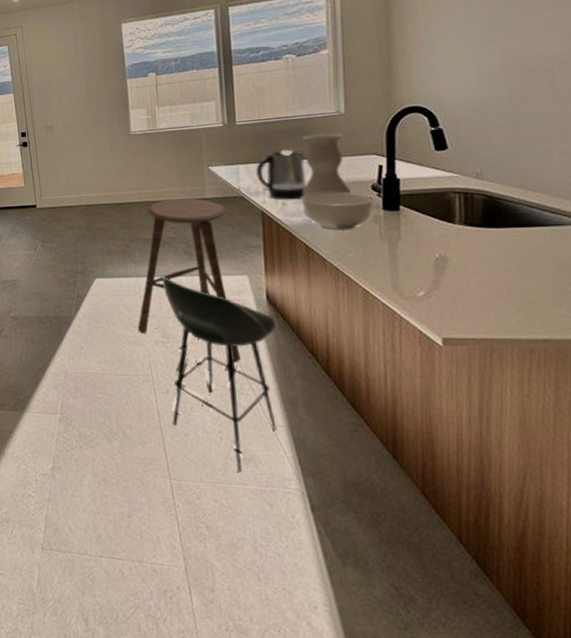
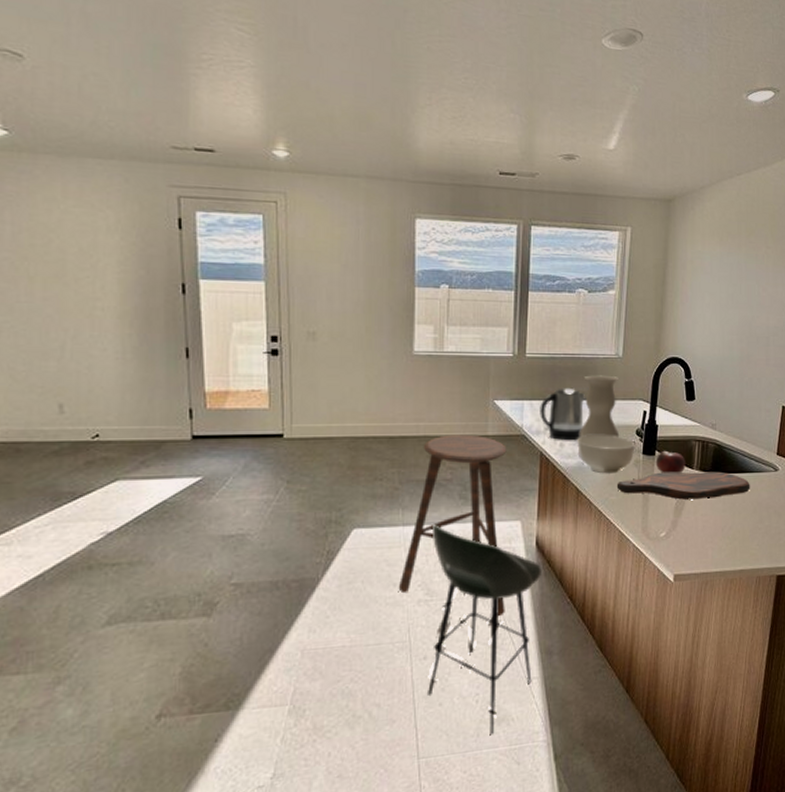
cutting board: none [353,225,547,258] -> present [616,471,750,500]
fruit: none [400,204,444,230] -> present [655,450,686,474]

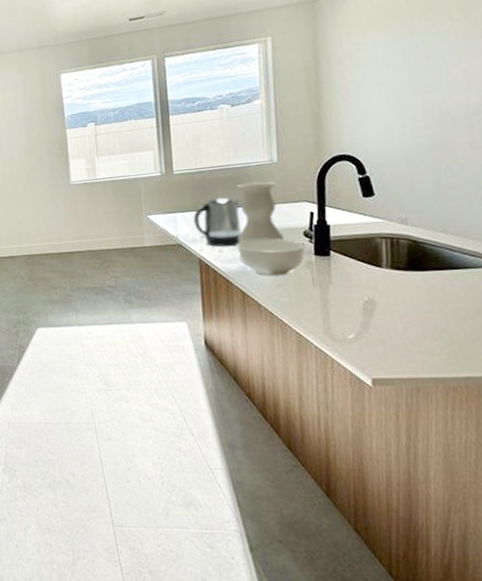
bar stool: present [398,434,507,616] -> none [79,247,181,408]
bar stool: present [428,525,541,734] -> none [102,325,216,516]
cutting board: present [616,471,750,500] -> none [287,269,467,301]
fruit: present [655,450,686,474] -> none [331,249,372,274]

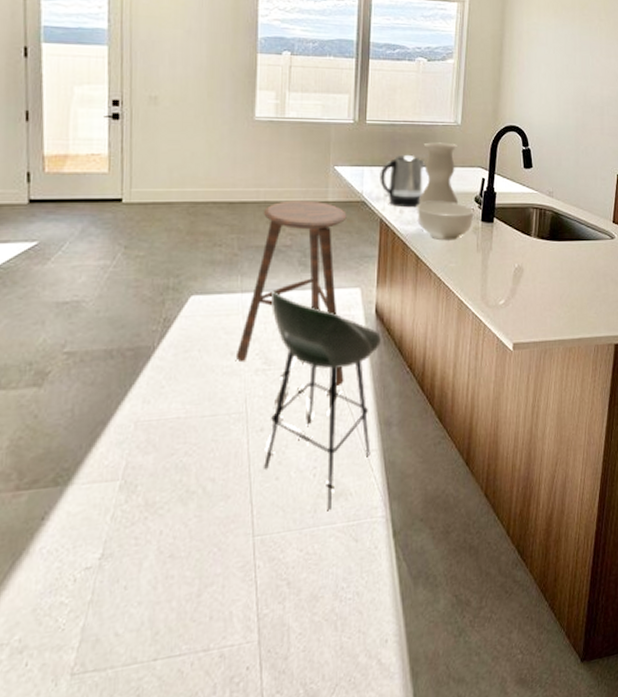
bar stool: none [79,247,181,408] -> present [235,200,347,386]
bar stool: none [102,325,216,516] -> present [264,292,381,510]

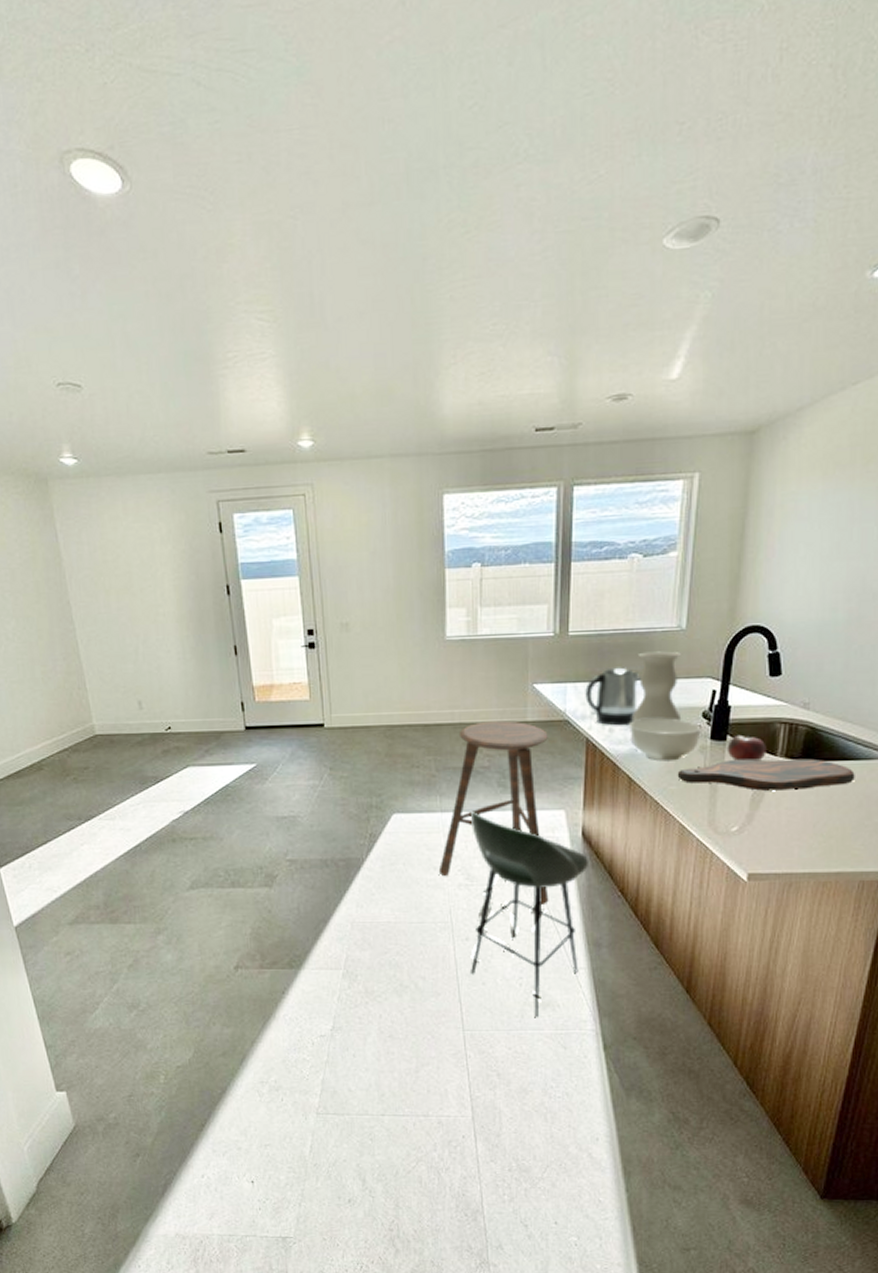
cutting board: none [456,239,587,268] -> present [677,758,855,792]
fruit: none [494,217,524,241] -> present [726,734,767,762]

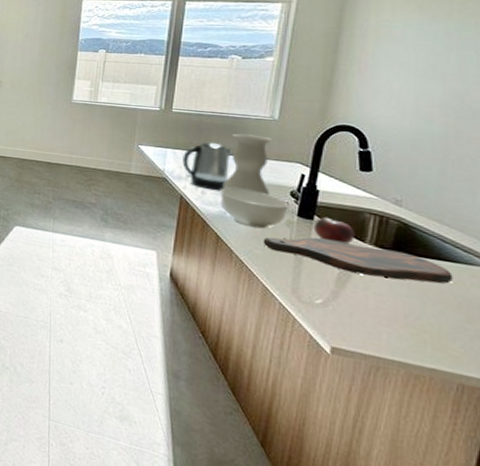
bar stool: present [438,720,549,904] -> none [44,167,148,328]
bar stool: present [470,812,588,1017] -> none [61,237,174,427]

